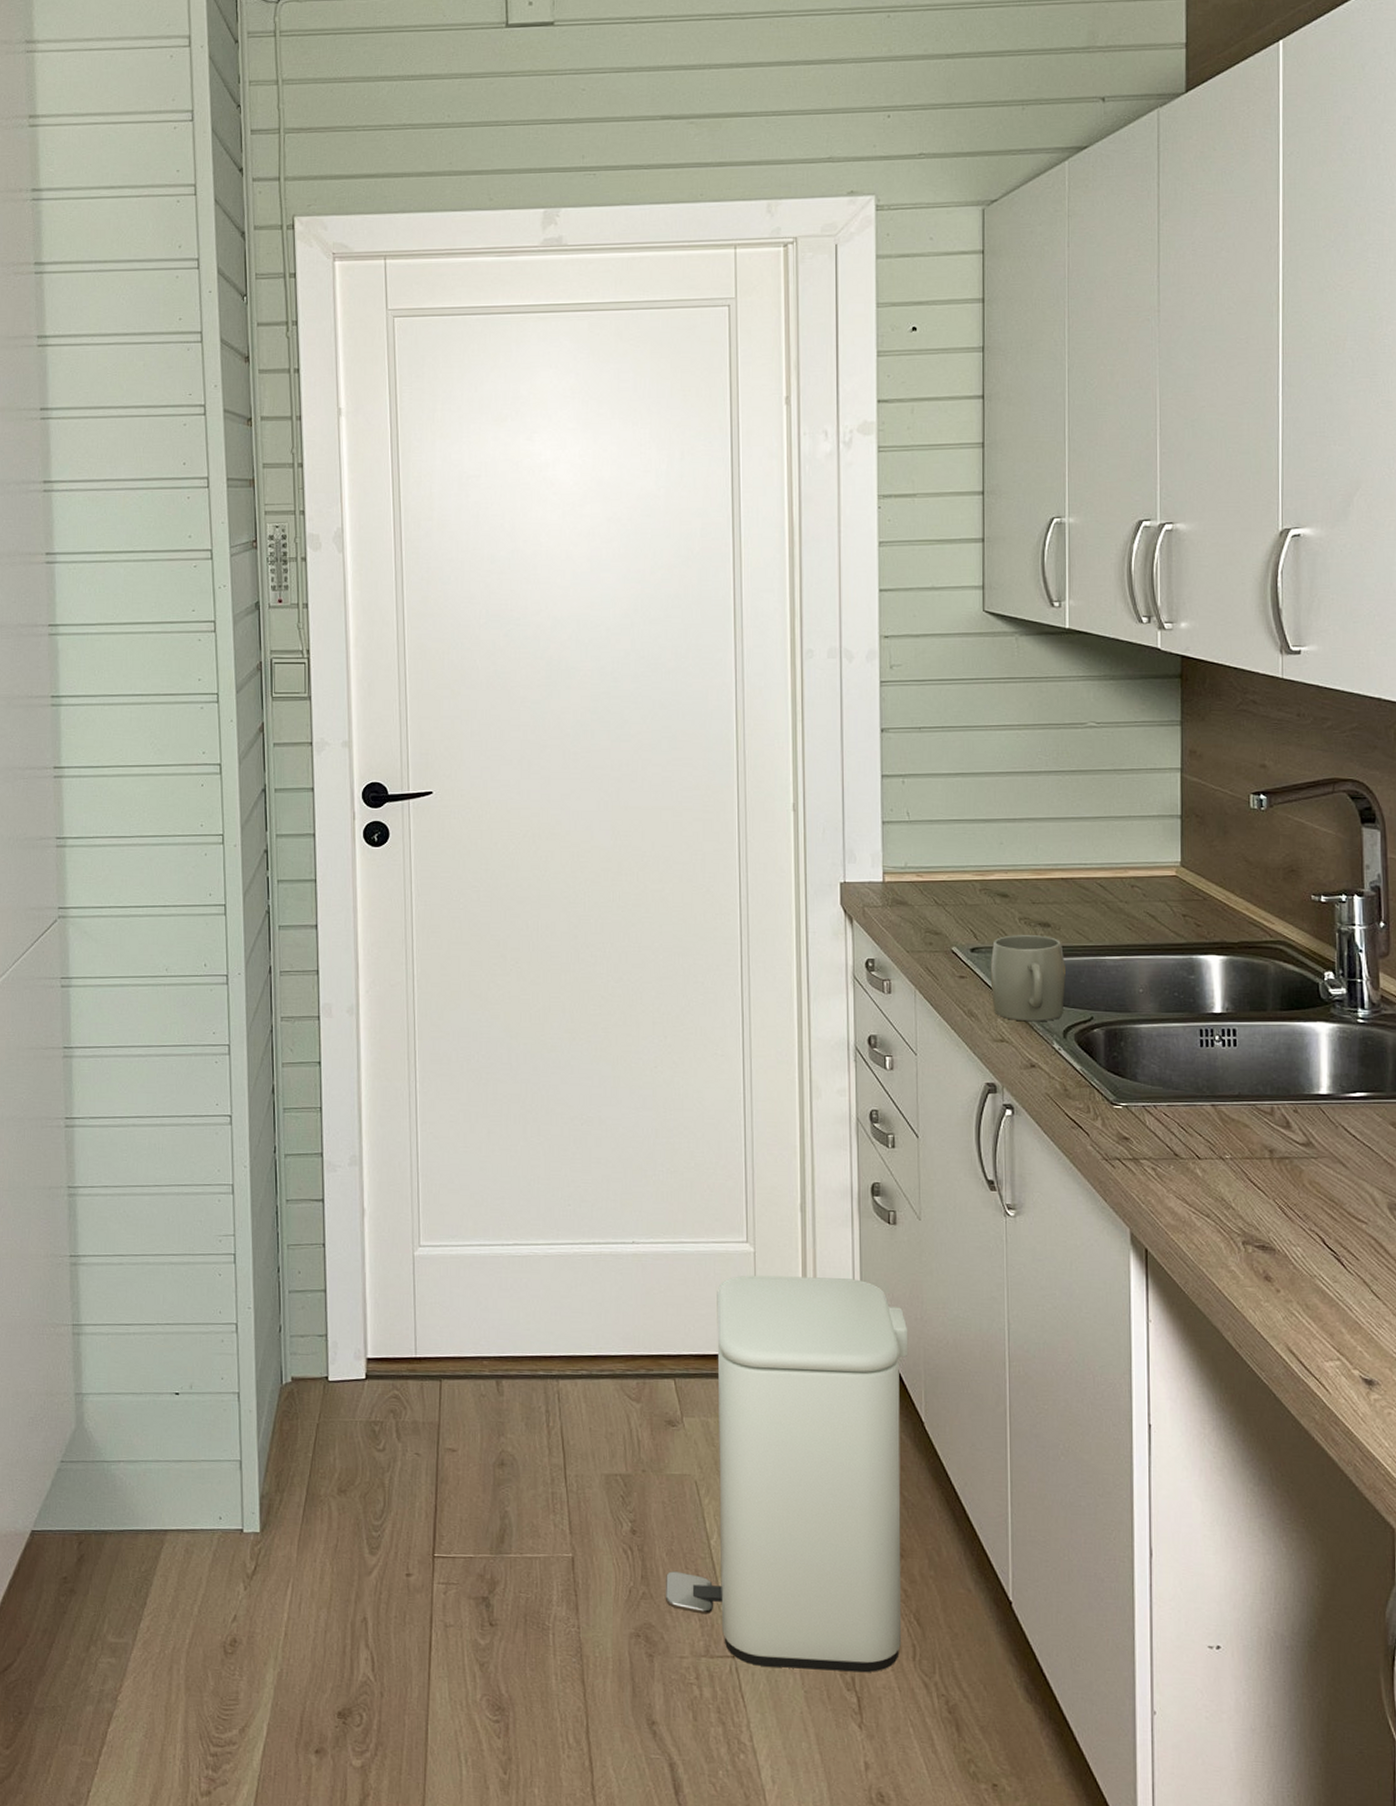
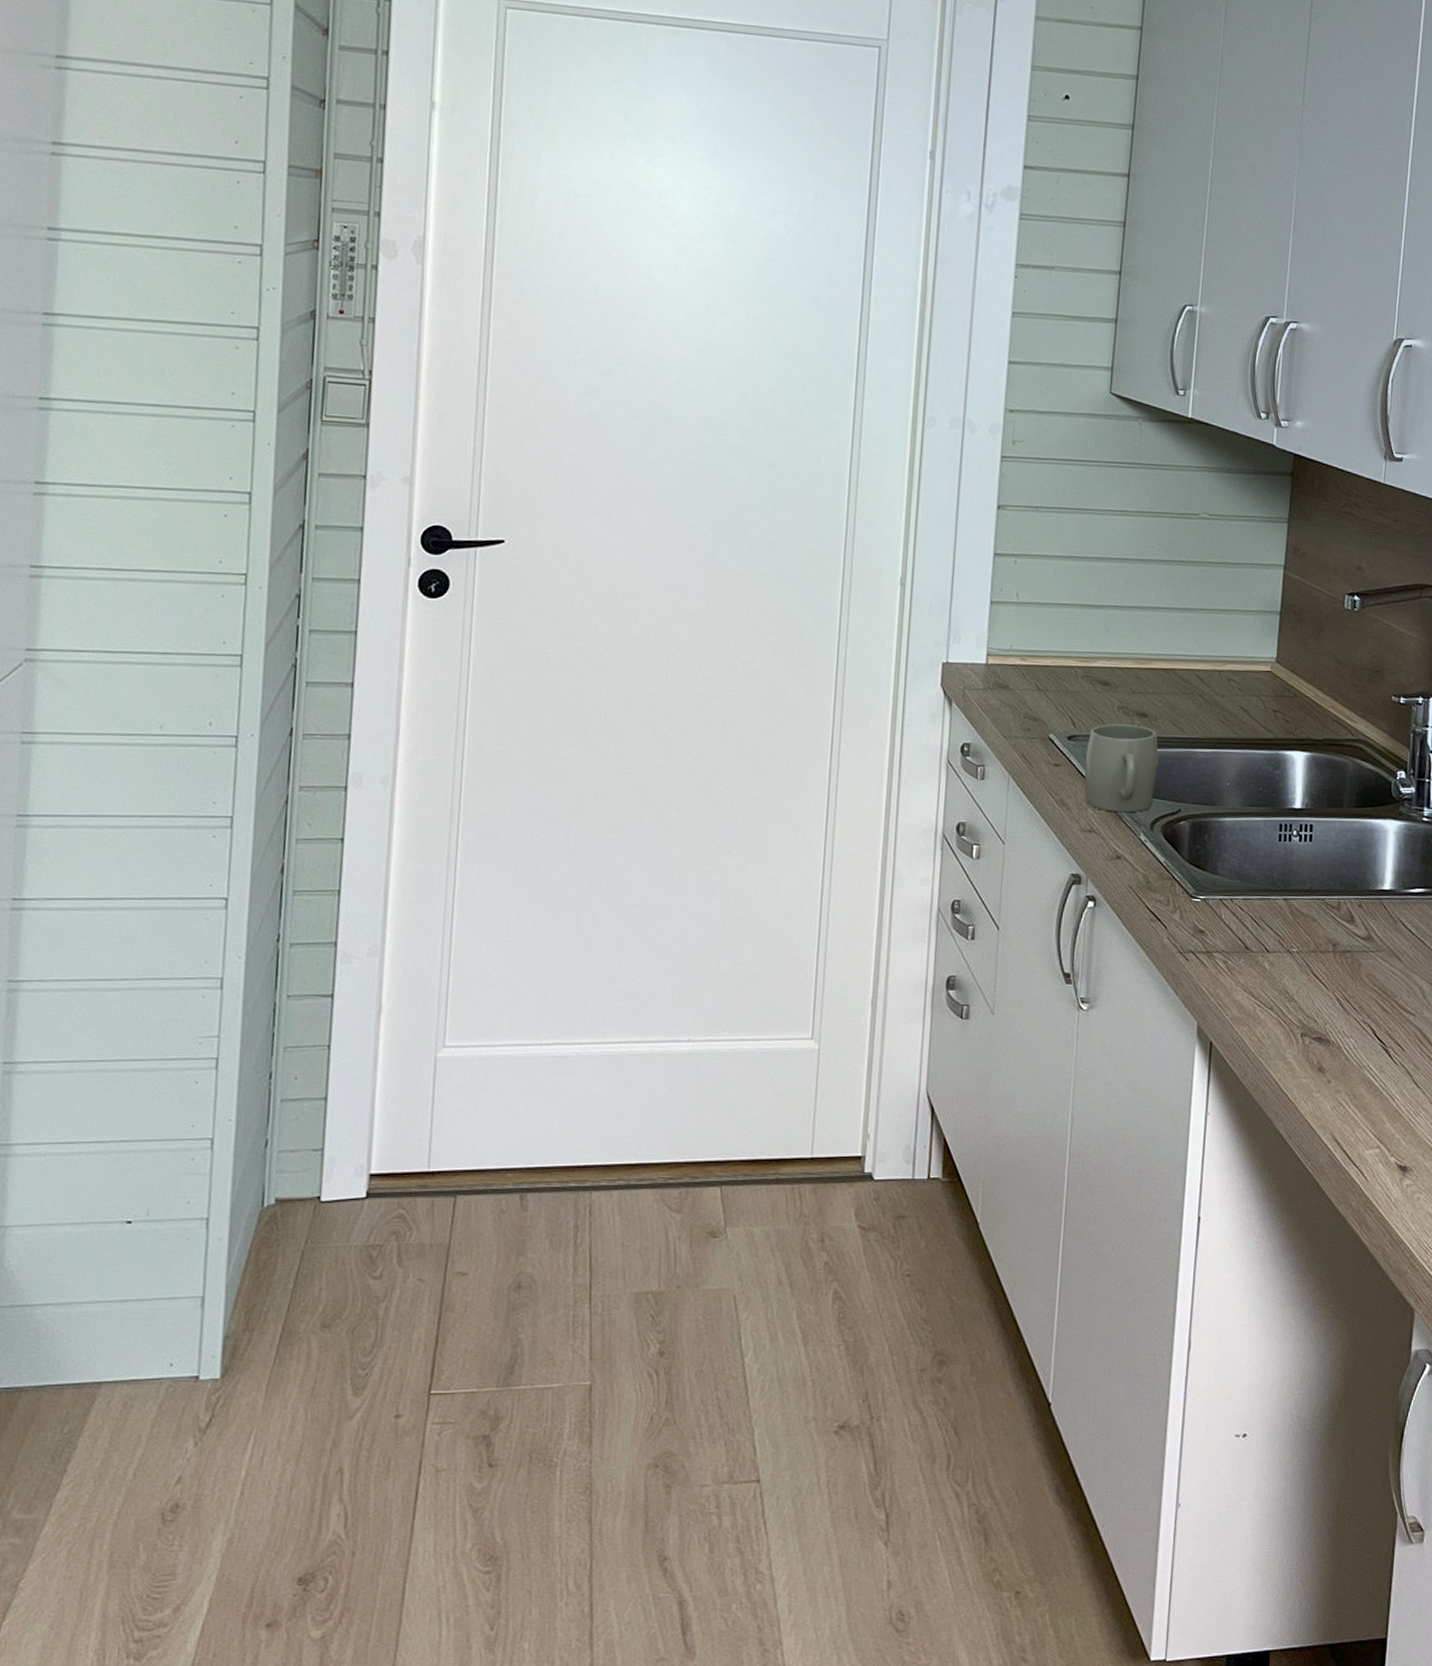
pedal bin: present [665,1275,909,1673] -> none [689,1073,972,1489]

